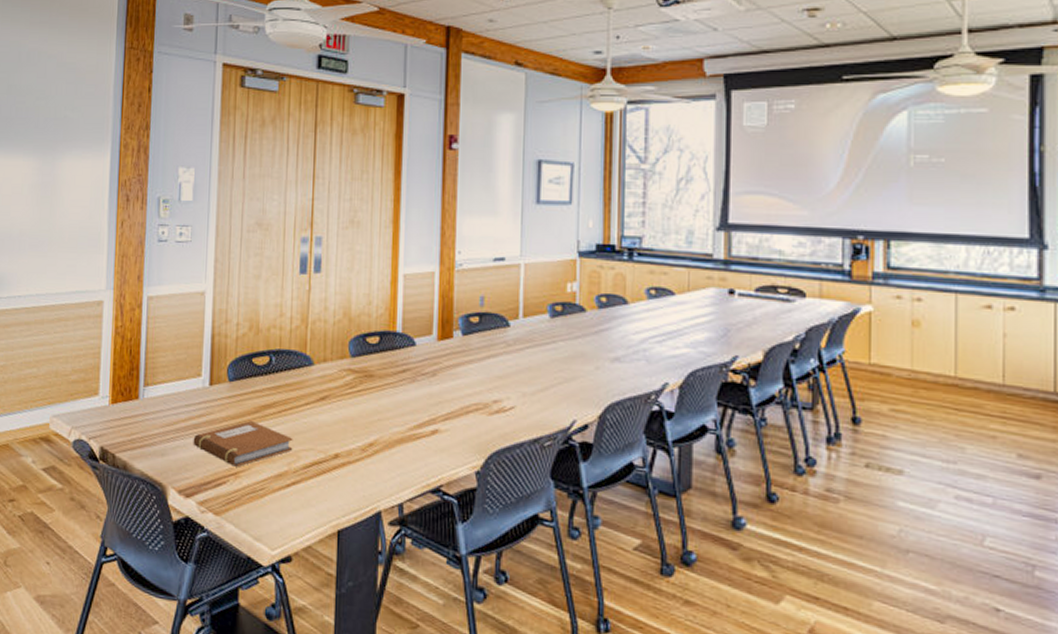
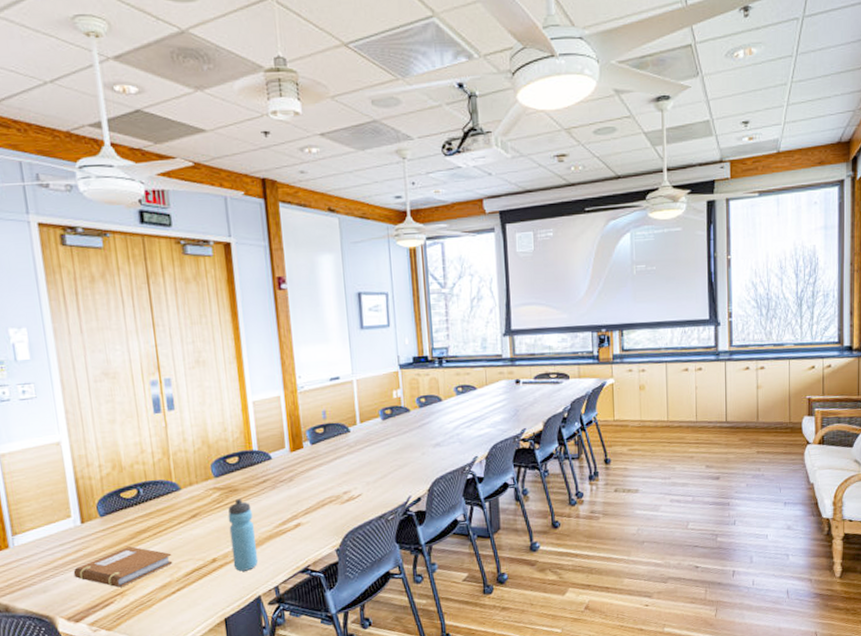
water bottle: none [356,387,386,477] -> present [228,499,259,572]

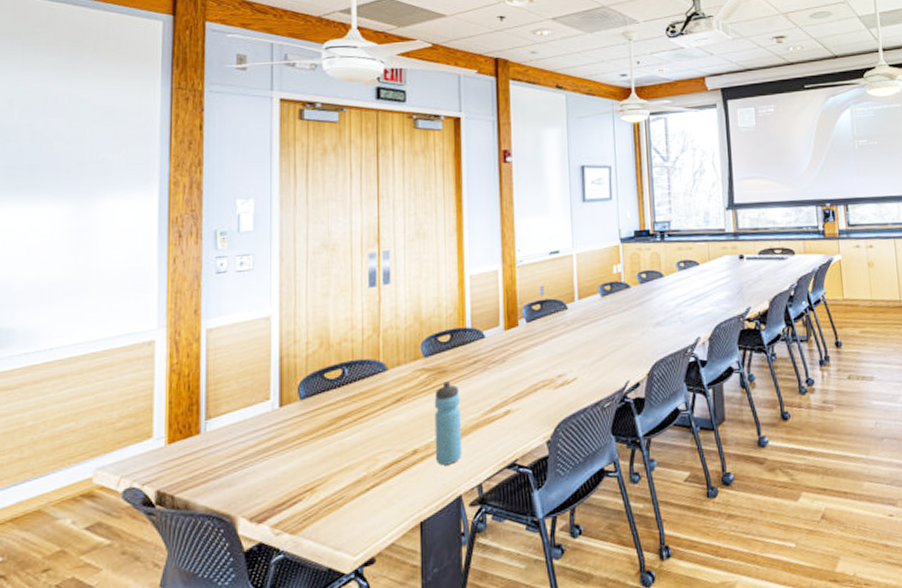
notebook: present [73,546,173,588] -> none [263,434,371,482]

